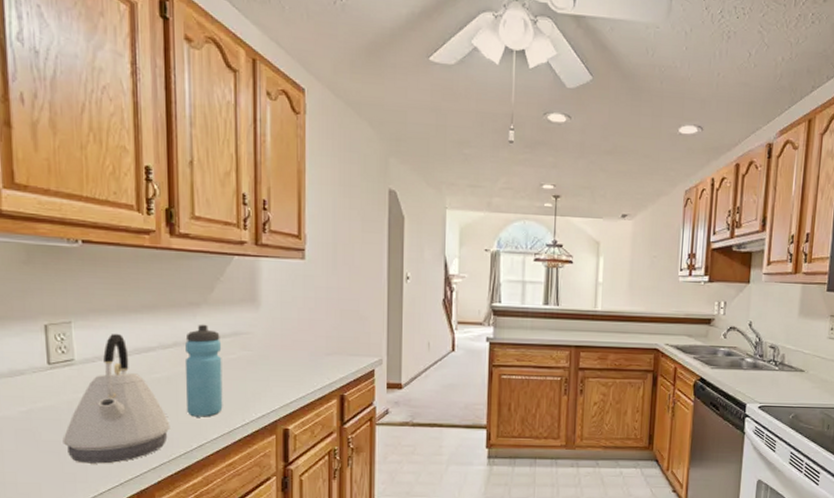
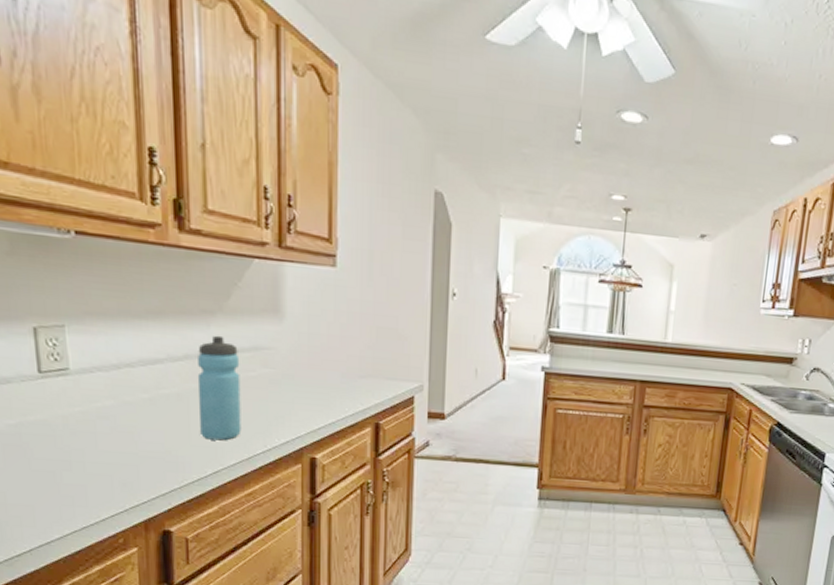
kettle: present [63,333,170,464] -> none [58,340,182,488]

